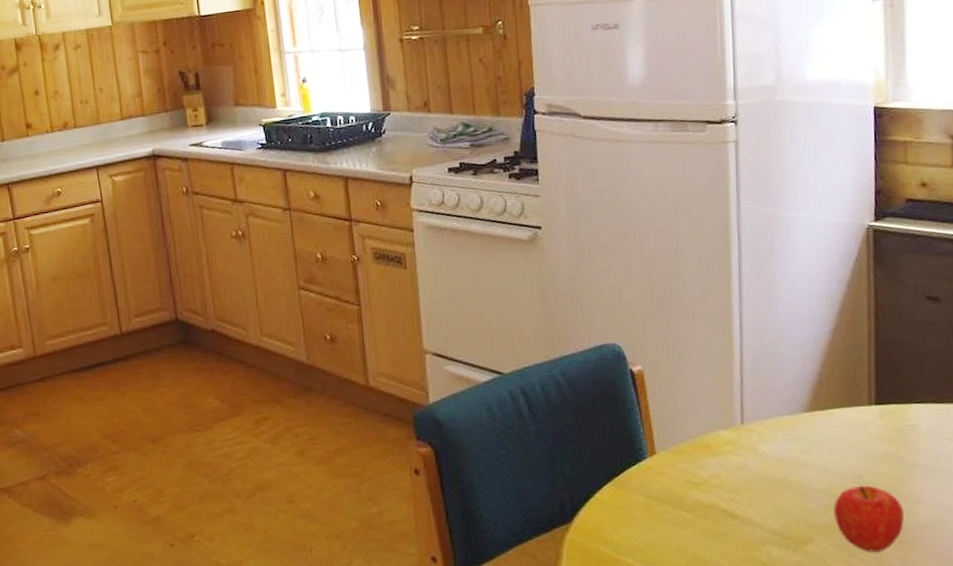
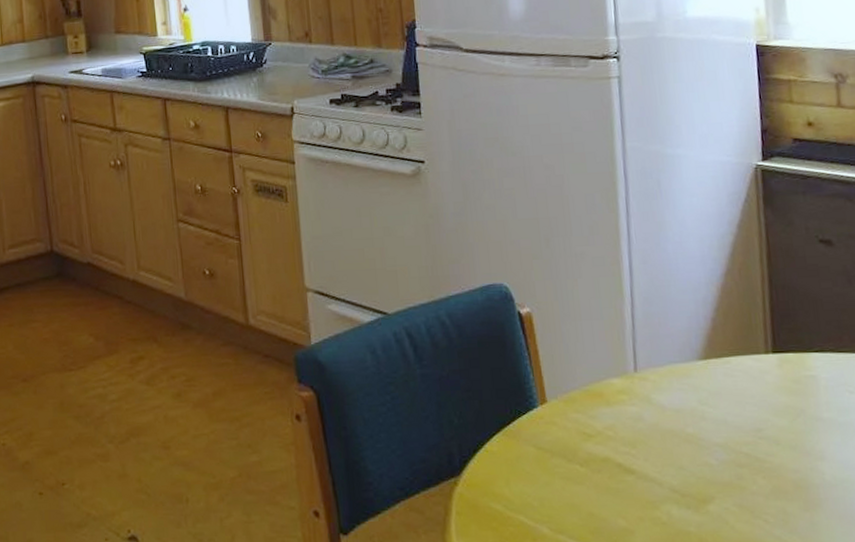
fruit: present [834,485,904,552] -> none [734,440,809,513]

